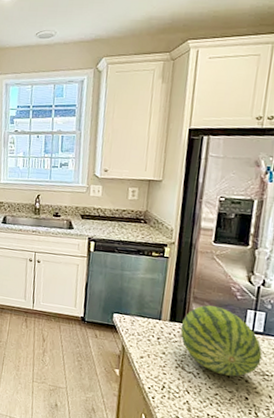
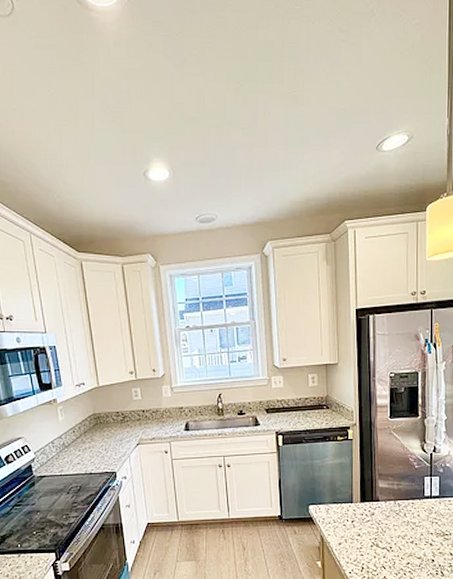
fruit: present [180,305,262,377] -> none [371,479,441,543]

